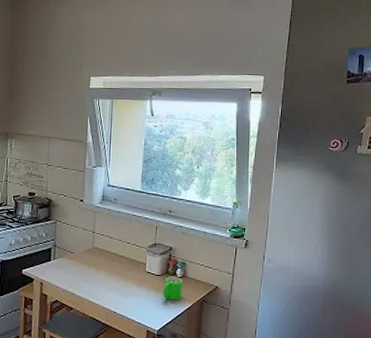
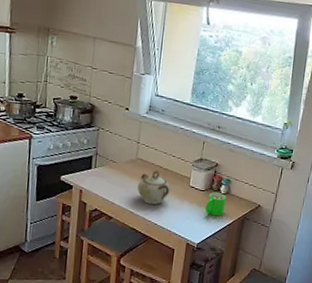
sugar bowl: none [95,258,127,292] -> present [137,171,171,205]

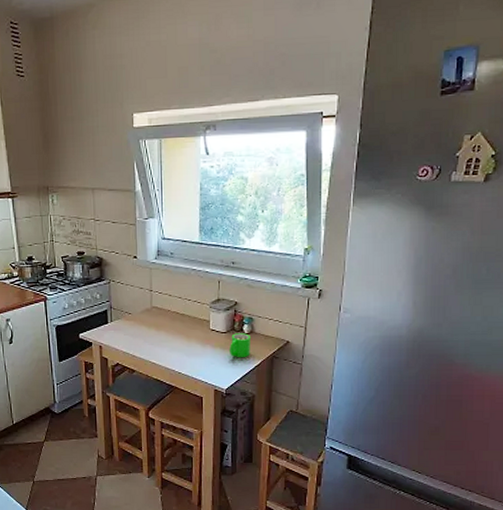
sugar bowl: present [137,171,171,205] -> none [156,317,190,353]

